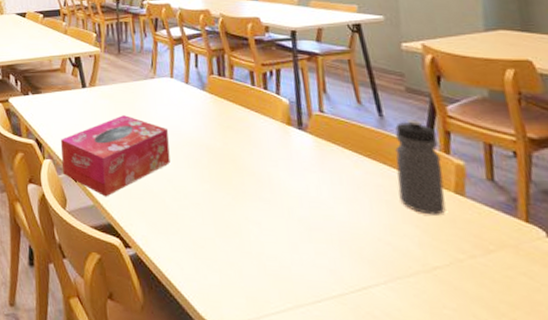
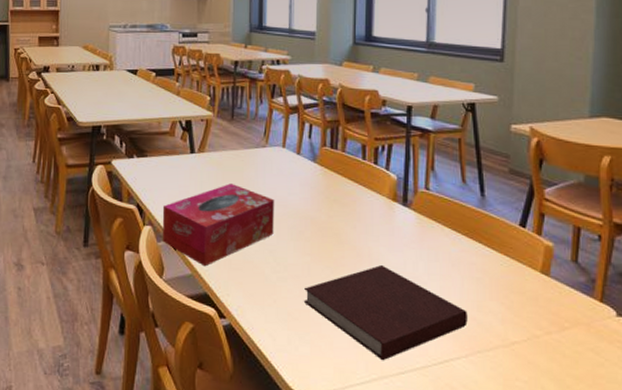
notebook: none [207,189,382,289] -> present [303,264,468,361]
water bottle: present [395,120,446,215] -> none [490,200,533,293]

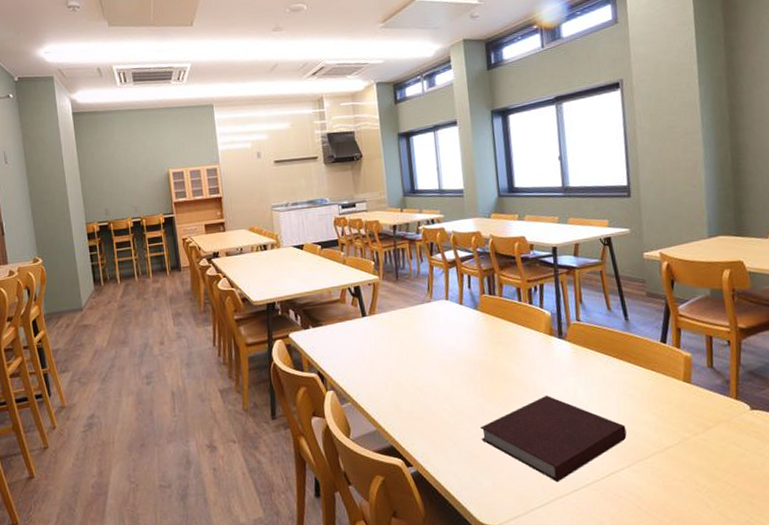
tissue box: present [162,183,274,267] -> none [342,340,447,421]

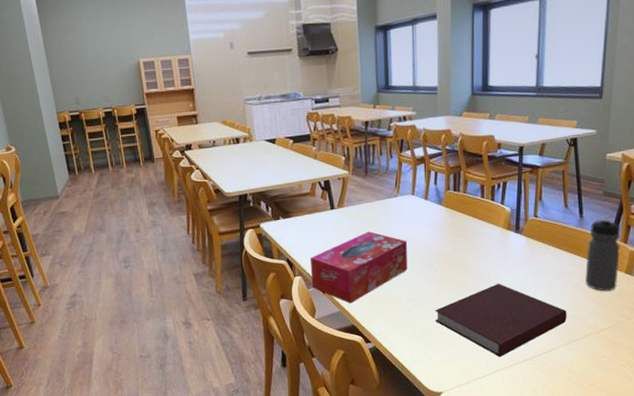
tissue box: none [342,340,447,421] -> present [310,231,408,304]
water bottle: none [638,320,677,403] -> present [585,218,620,292]

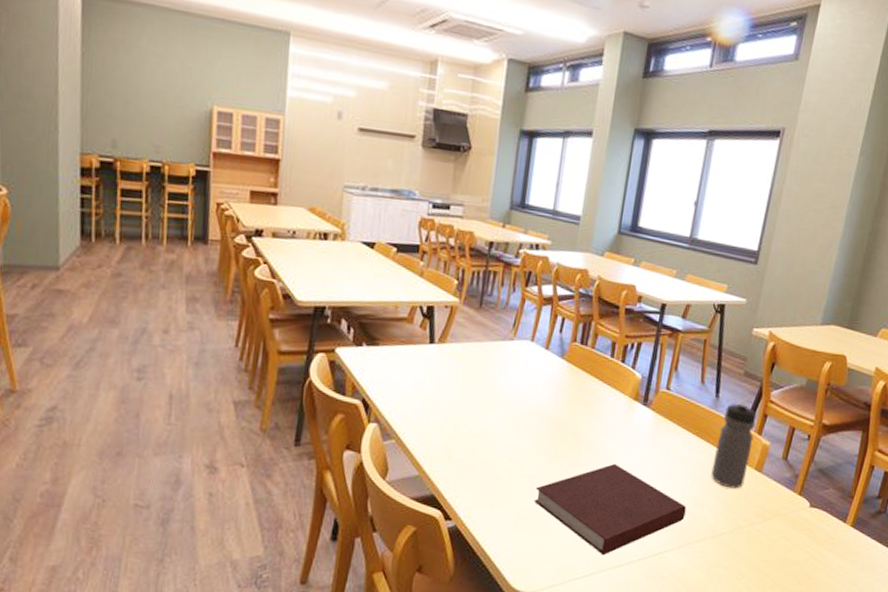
tissue box: present [310,231,408,304] -> none [388,378,516,467]

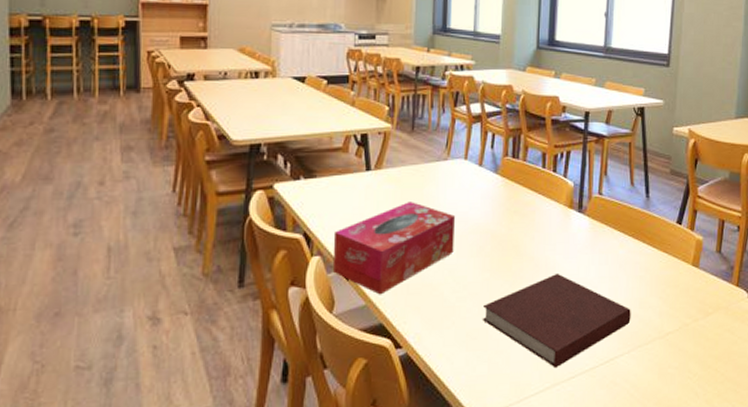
tissue box: none [388,378,516,467] -> present [332,202,455,295]
water bottle: present [711,402,757,489] -> none [651,200,687,287]

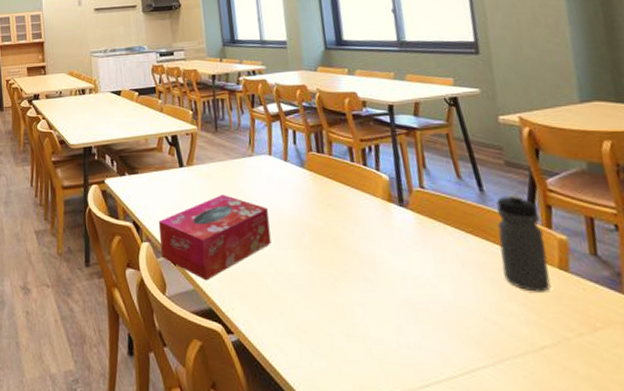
notebook: present [482,272,631,369] -> none [310,269,489,373]
water bottle: none [651,200,687,287] -> present [496,194,551,292]

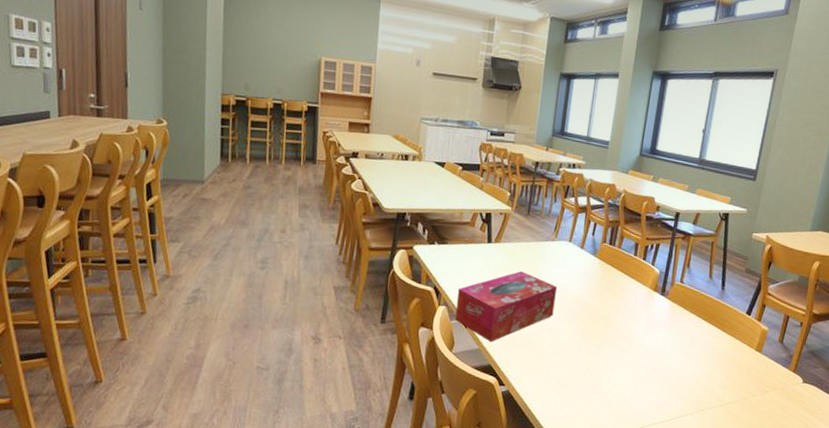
water bottle: present [496,194,551,292] -> none [718,294,757,366]

